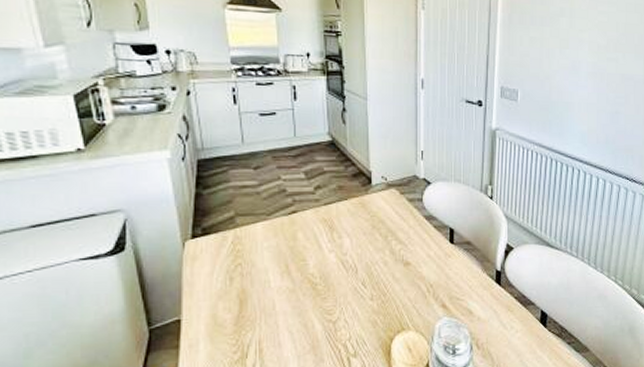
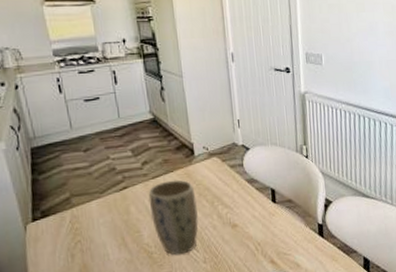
plant pot: none [318,209,370,289] -> present [148,179,198,256]

